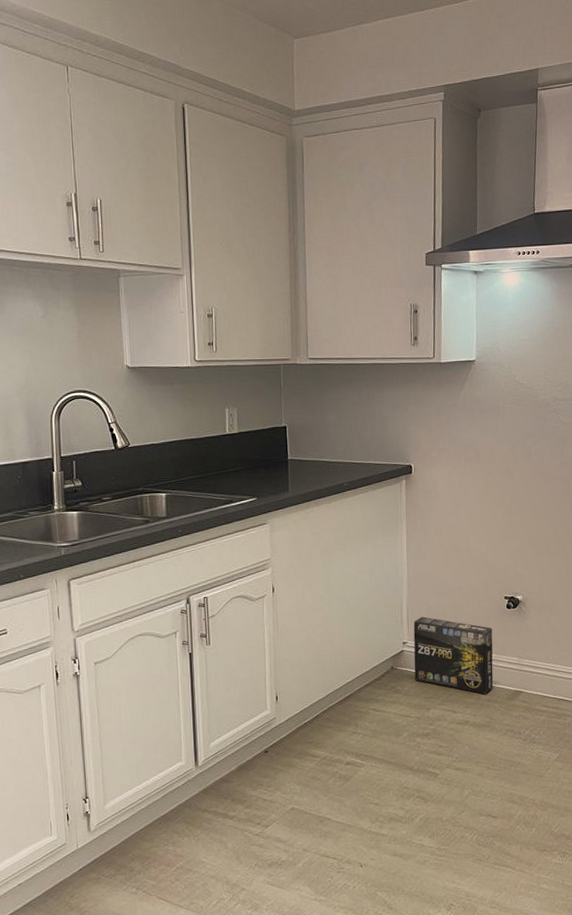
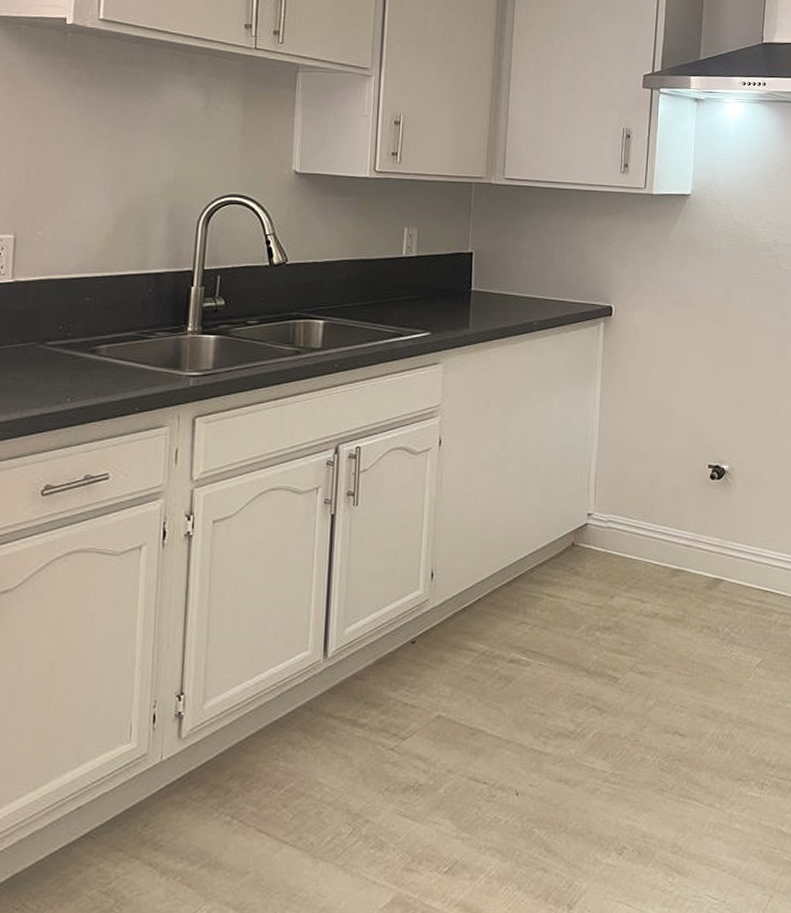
box: present [413,616,493,694] -> none [598,484,693,581]

